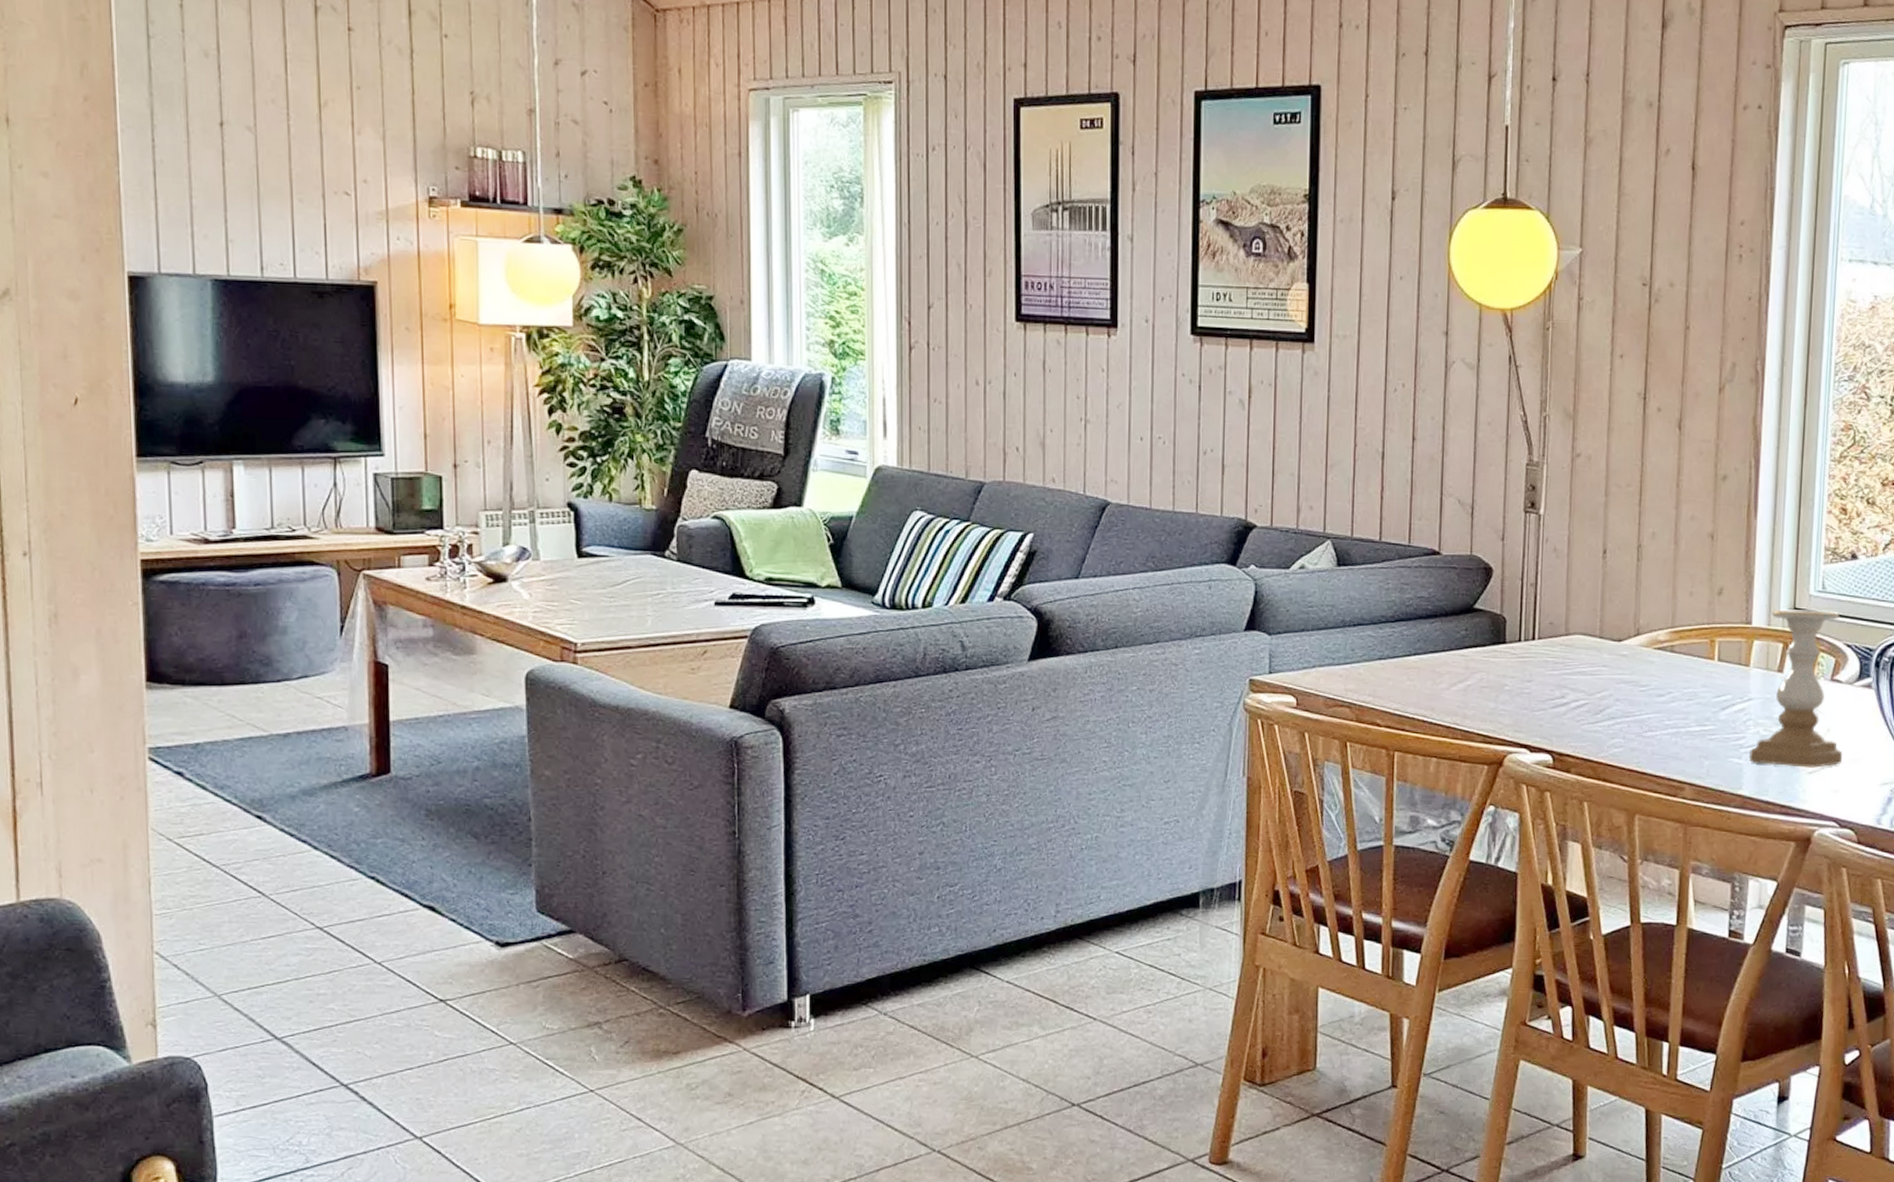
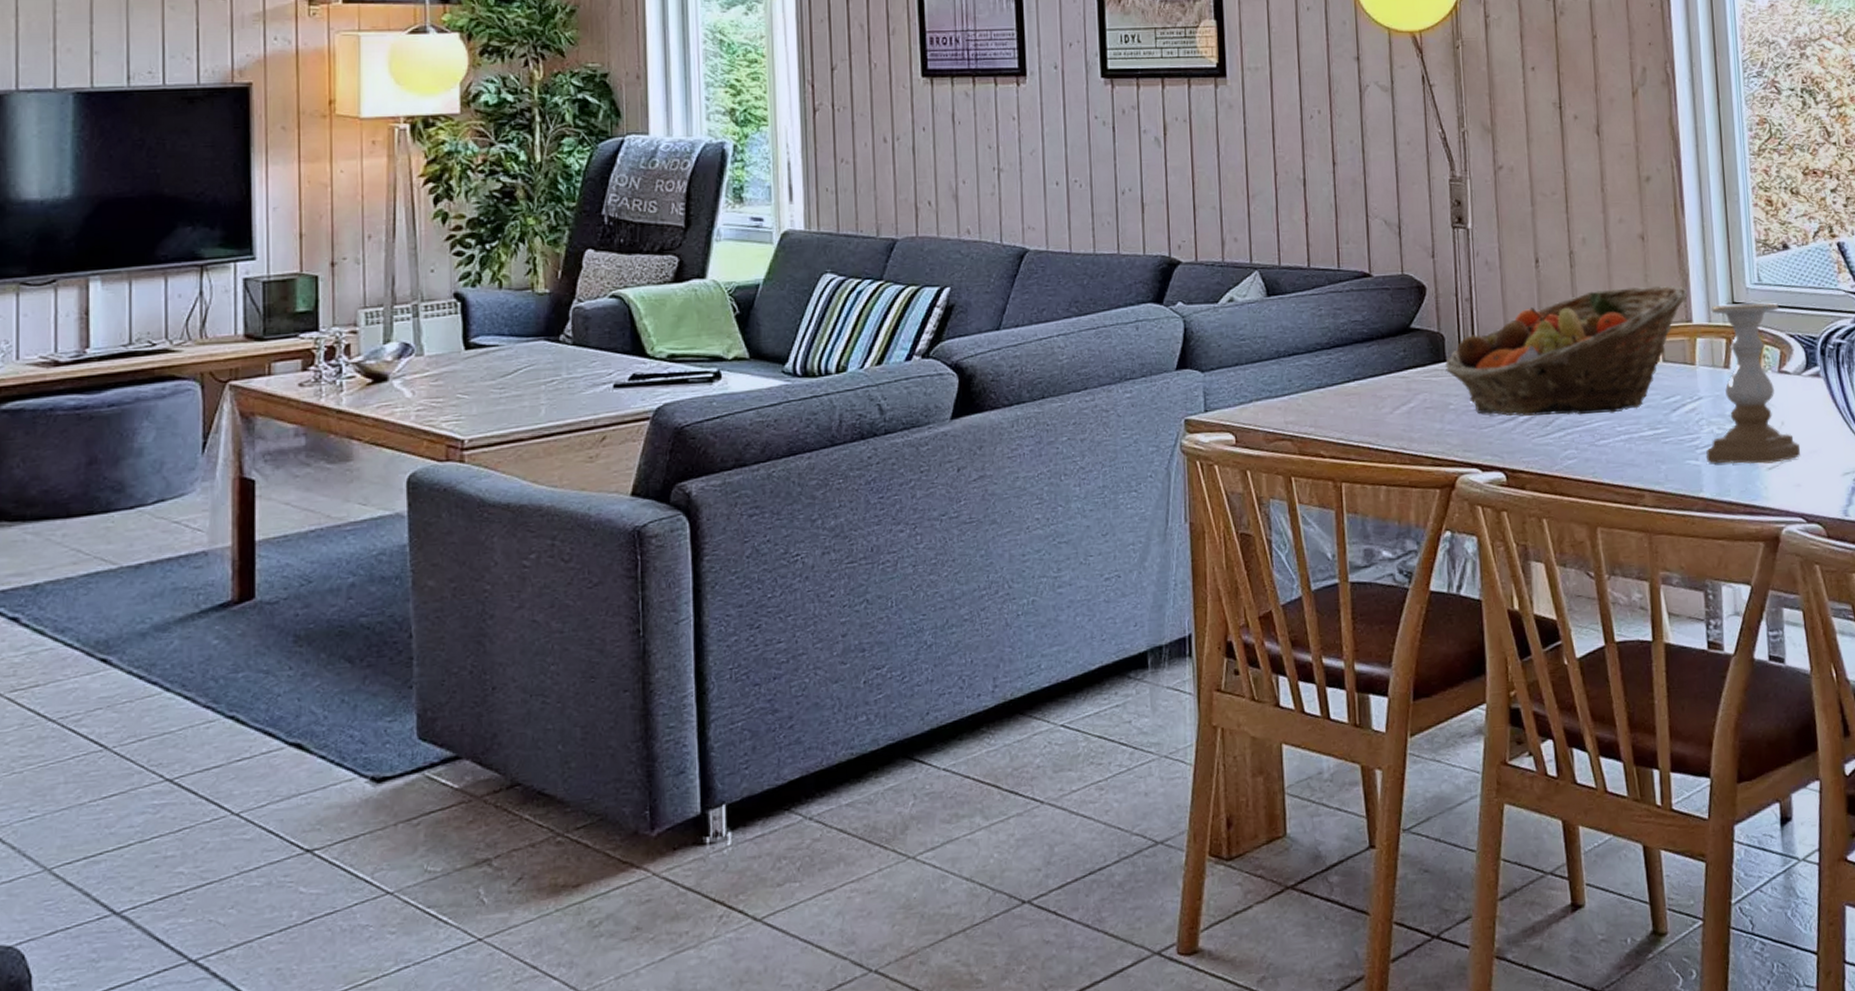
fruit basket: none [1505,585,1750,707] -> present [1445,286,1687,417]

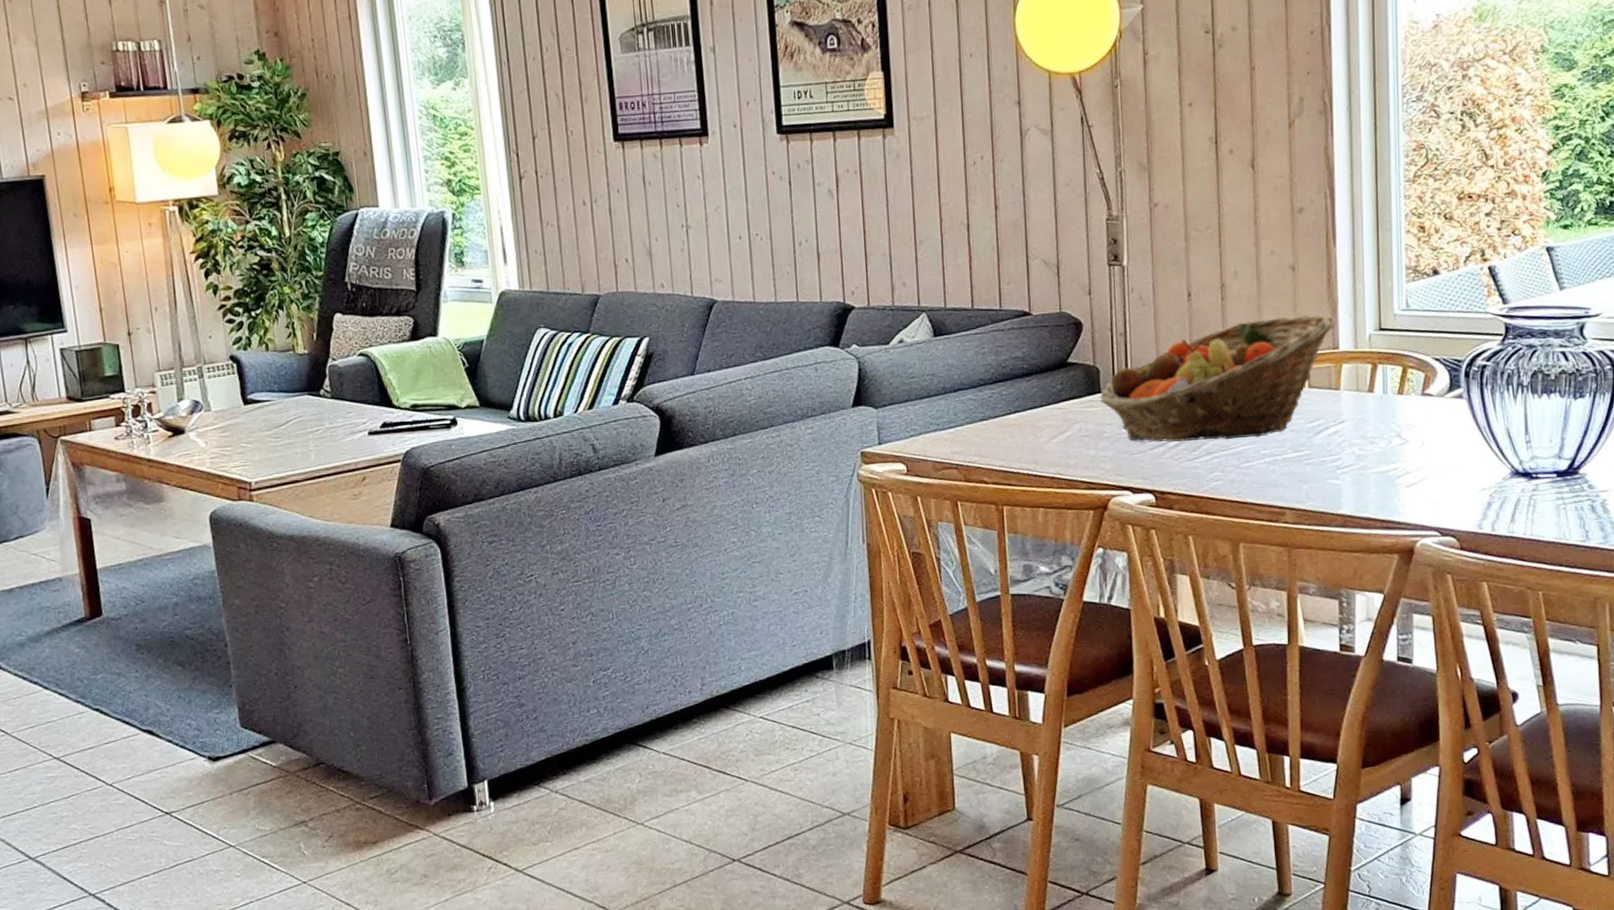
candle holder: present [1705,302,1800,464] -> none [1346,327,1438,482]

